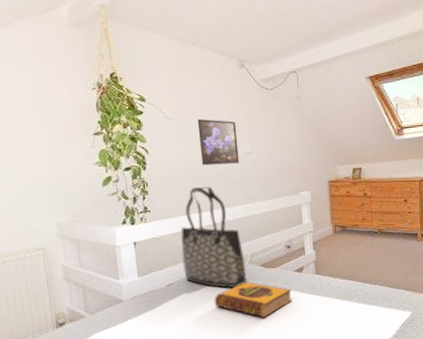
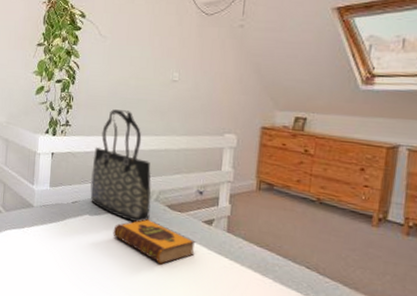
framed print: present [197,118,240,166] -> none [125,39,168,91]

